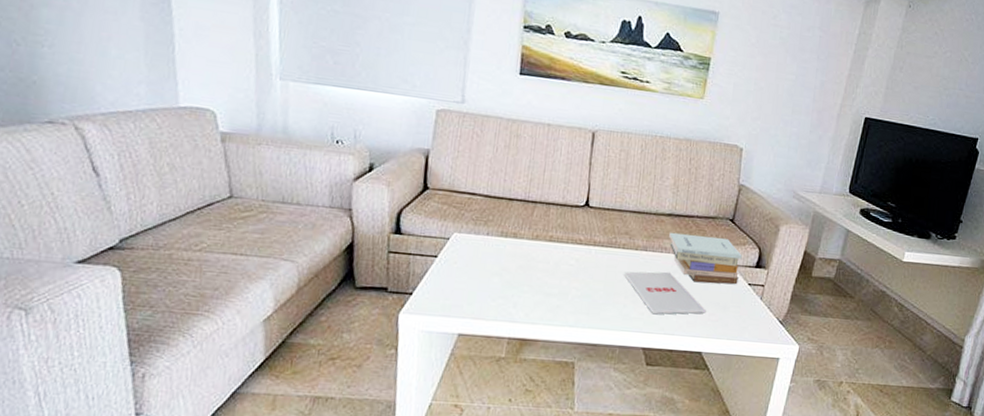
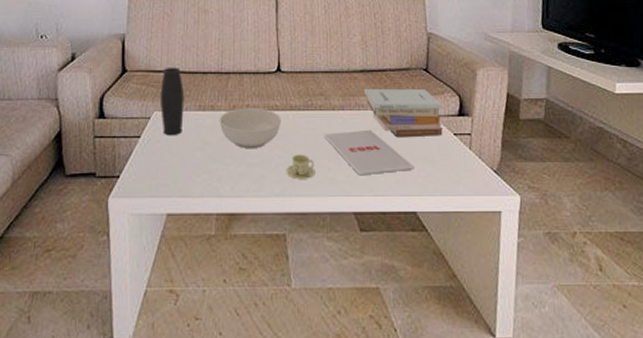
vase: none [460,189,488,258] -> present [159,67,185,135]
bowl: none [520,238,584,280] -> present [219,108,281,149]
cup and saucer: none [582,288,611,313] -> present [286,154,315,179]

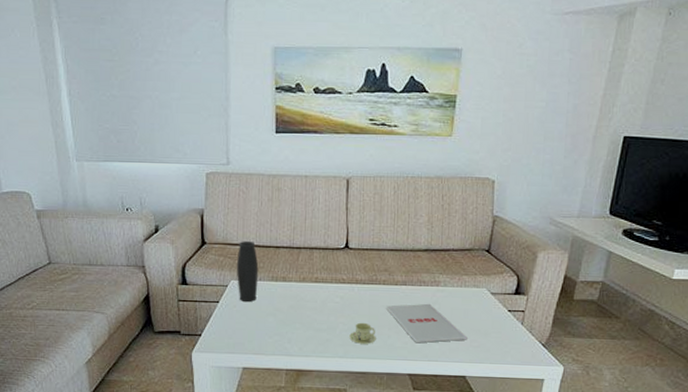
bowl: present [219,108,281,149] -> none [290,280,347,317]
books: present [364,88,443,138] -> none [427,266,500,312]

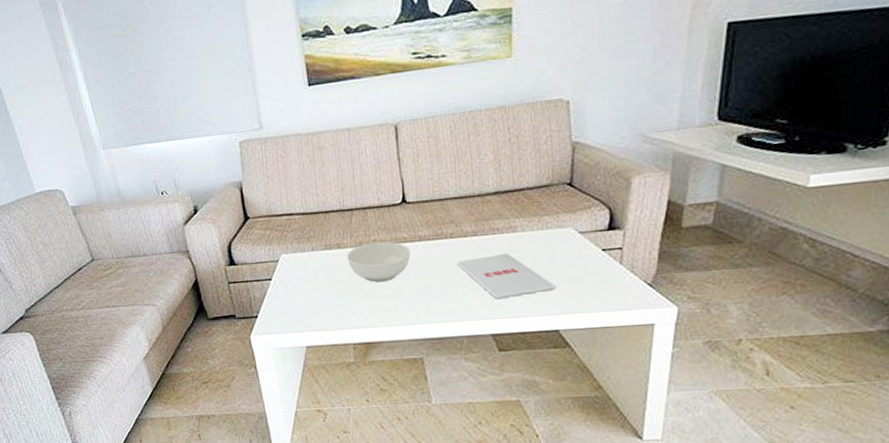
vase: present [236,240,259,302] -> none [284,209,311,276]
bowl: none [290,280,347,317] -> present [346,241,411,283]
cup and saucer: present [349,322,376,344] -> none [419,283,450,307]

